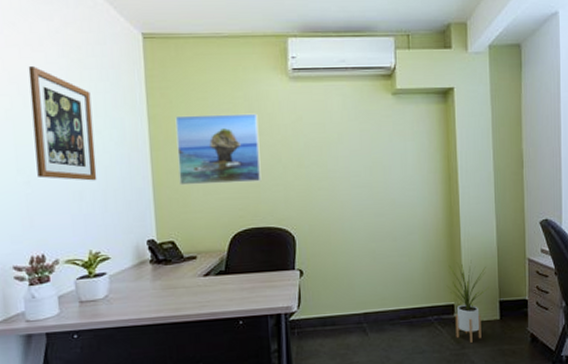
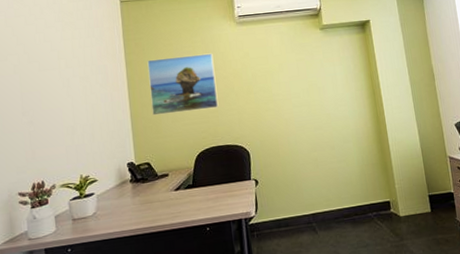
wall art: present [28,65,97,181] -> none [32,30,86,118]
house plant: present [446,260,489,343] -> none [381,161,418,235]

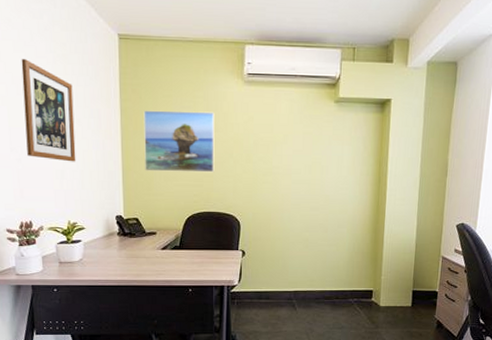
wall art: none [32,30,86,118] -> present [21,58,76,162]

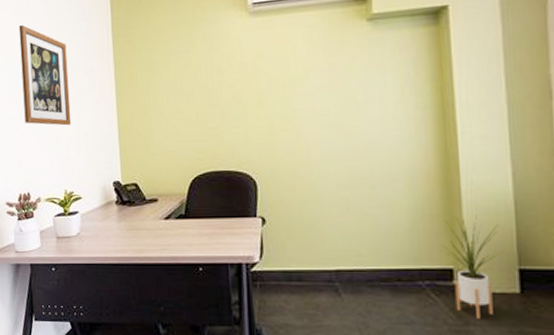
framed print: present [143,110,215,173] -> none [138,53,221,129]
house plant: none [367,253,405,324] -> present [442,215,503,319]

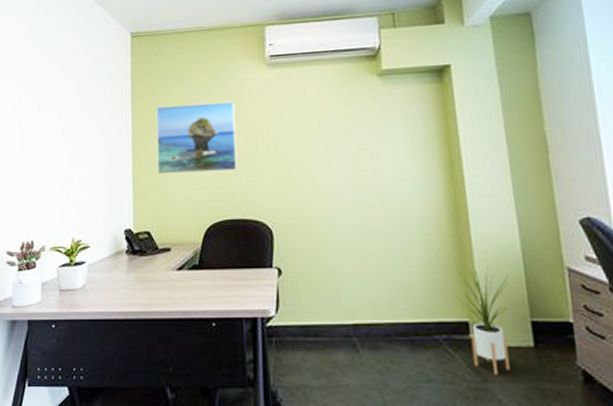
wall art: present [18,24,72,126] -> none [34,67,84,170]
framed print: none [138,53,221,129] -> present [156,101,238,175]

